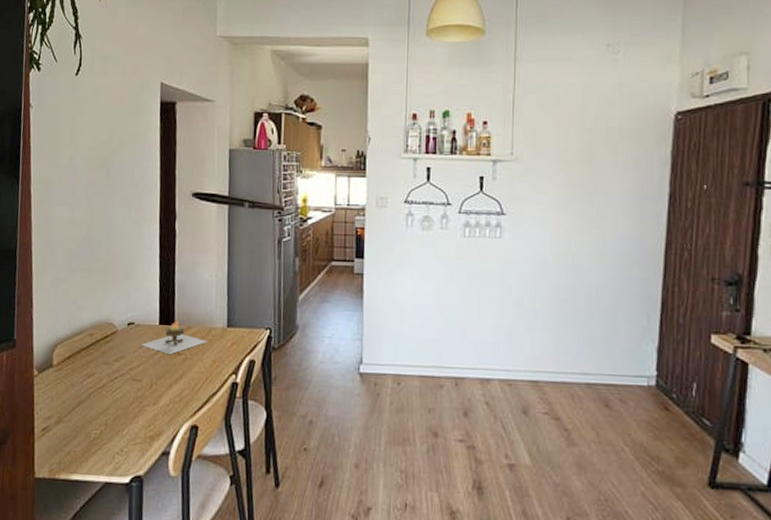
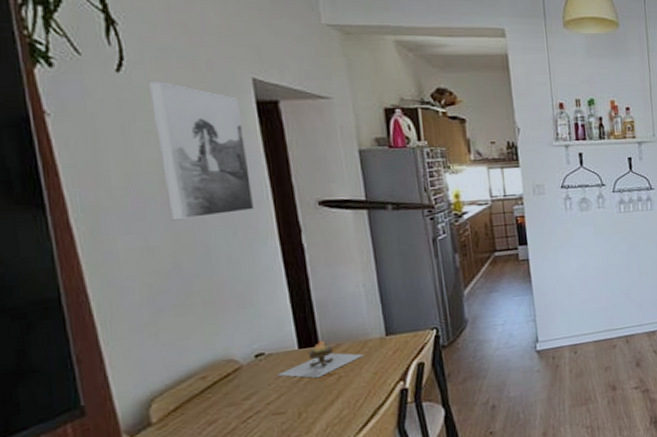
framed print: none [90,82,150,198] -> present [147,80,255,221]

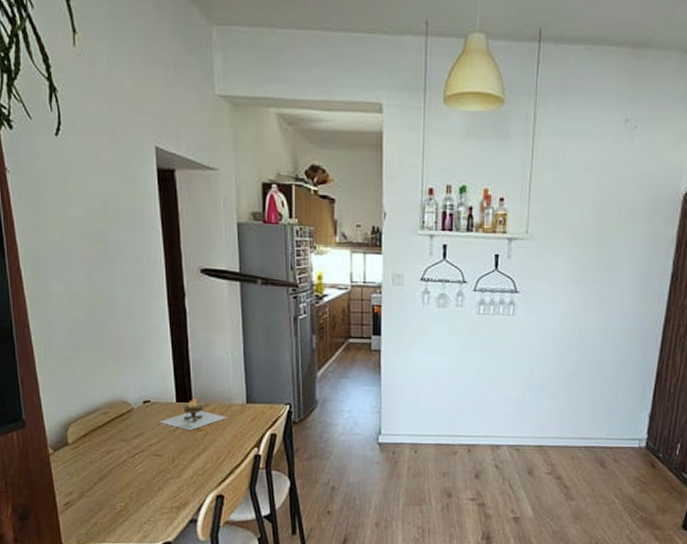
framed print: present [147,80,255,221] -> none [77,145,151,274]

